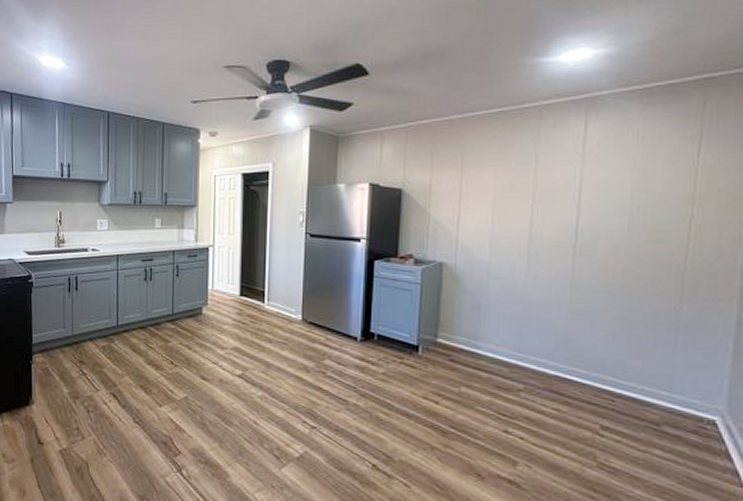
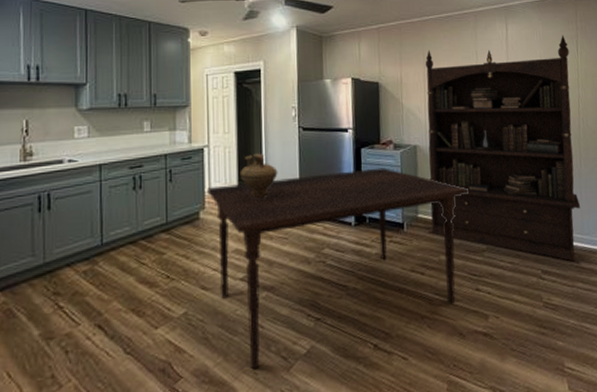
dining table: none [210,283,508,462] -> present [207,167,470,370]
ceramic jug: none [242,256,281,301] -> present [240,153,278,198]
bookcase: none [452,134,684,423] -> present [425,35,580,262]

